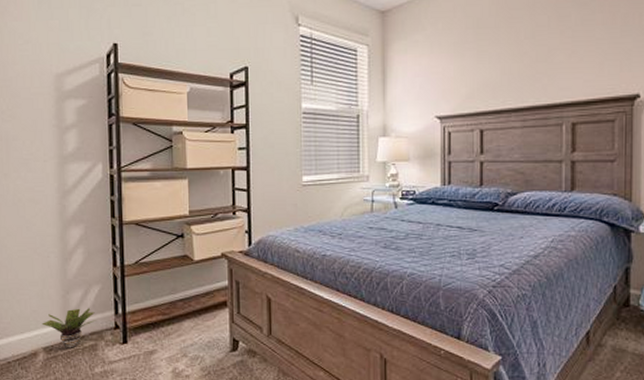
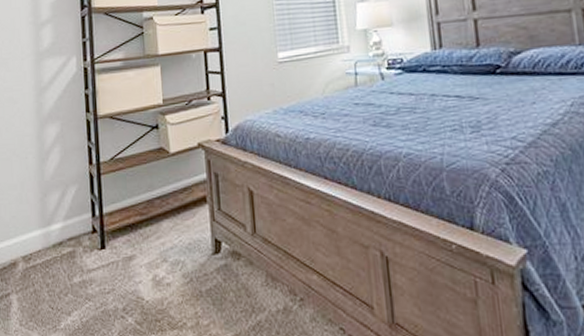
potted plant: present [41,308,96,350] -> none [20,211,74,258]

